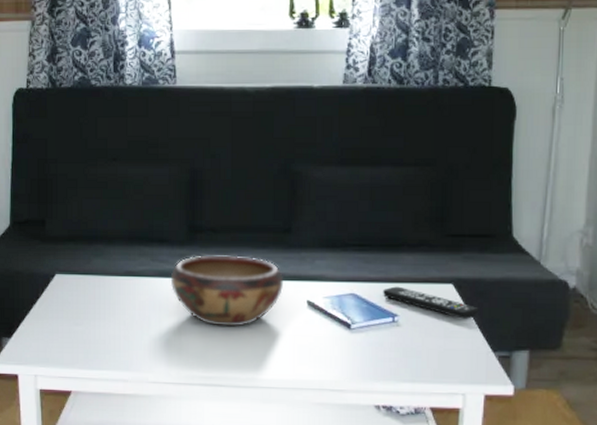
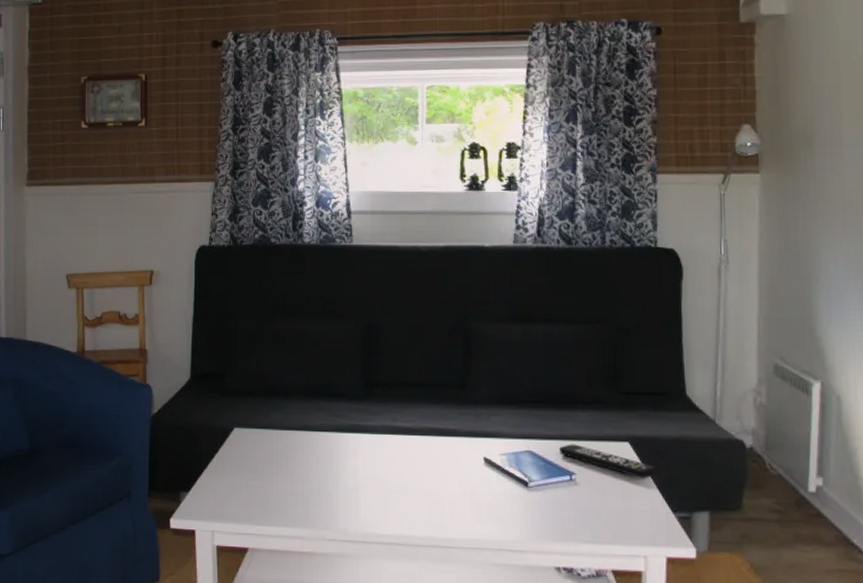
decorative bowl: present [170,255,283,327] -> none [347,410,459,484]

